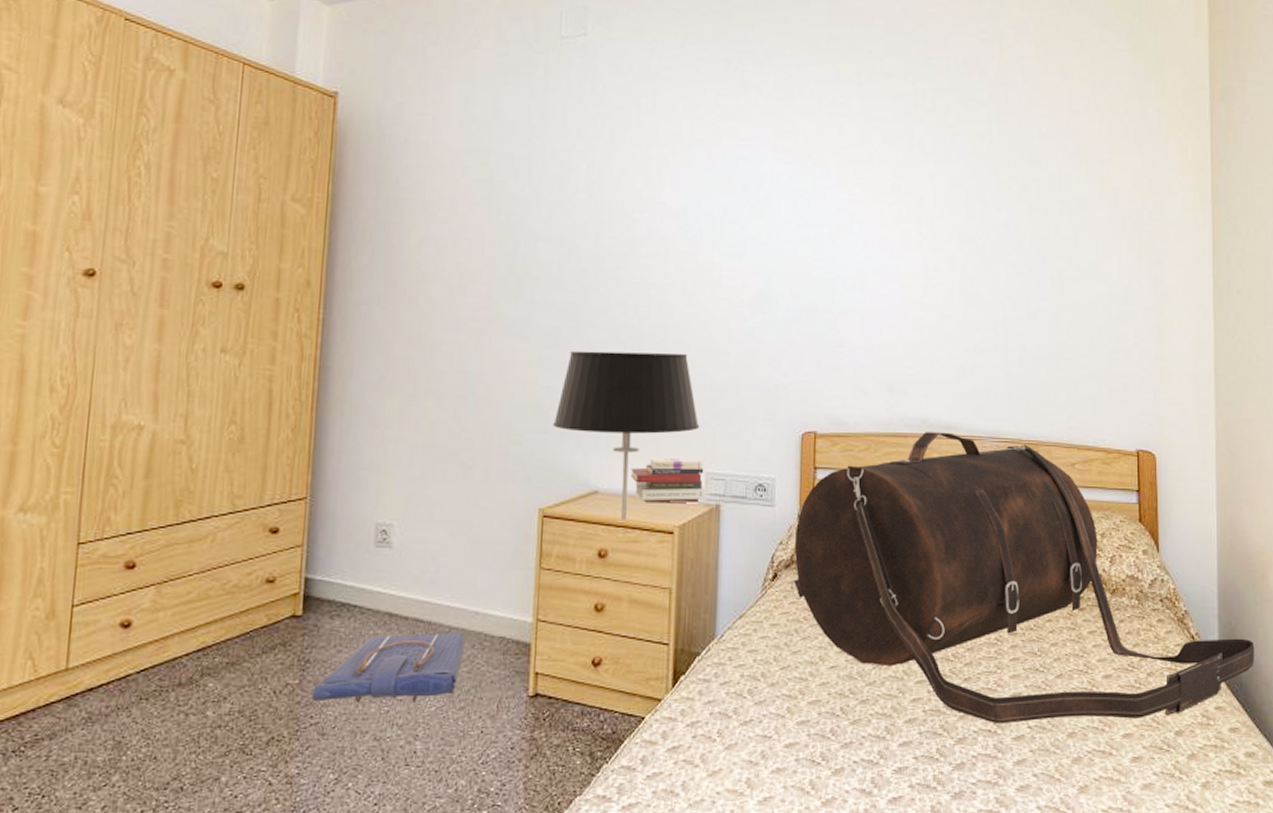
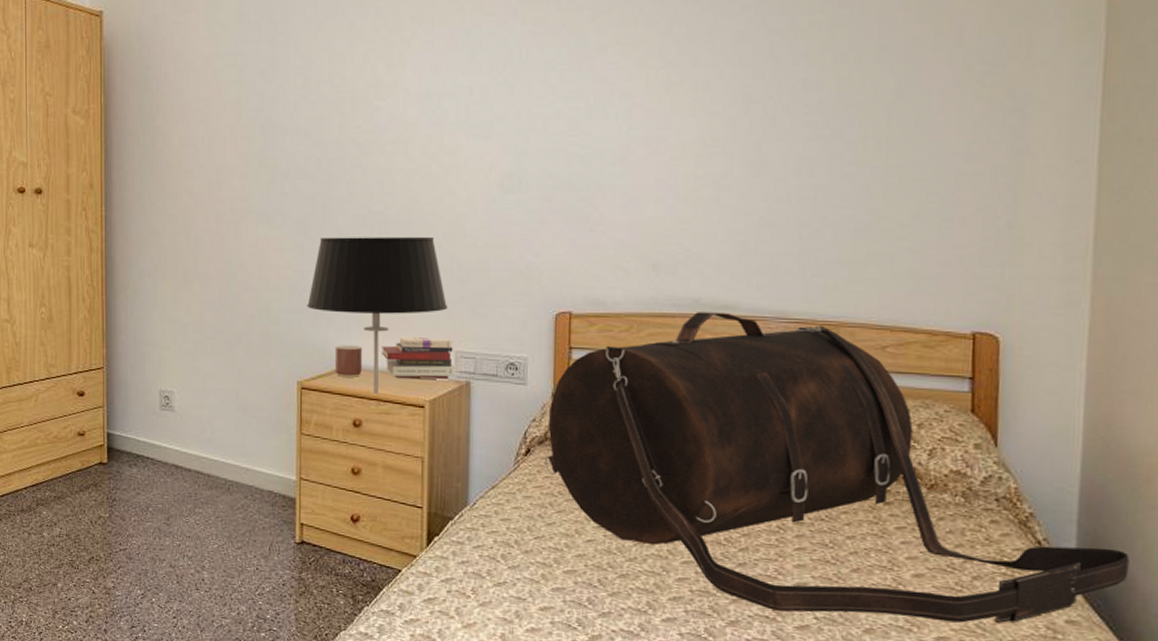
tote bag: present [312,631,466,703] -> none [120,483,239,539]
mug: none [580,467,612,503] -> present [334,345,363,377]

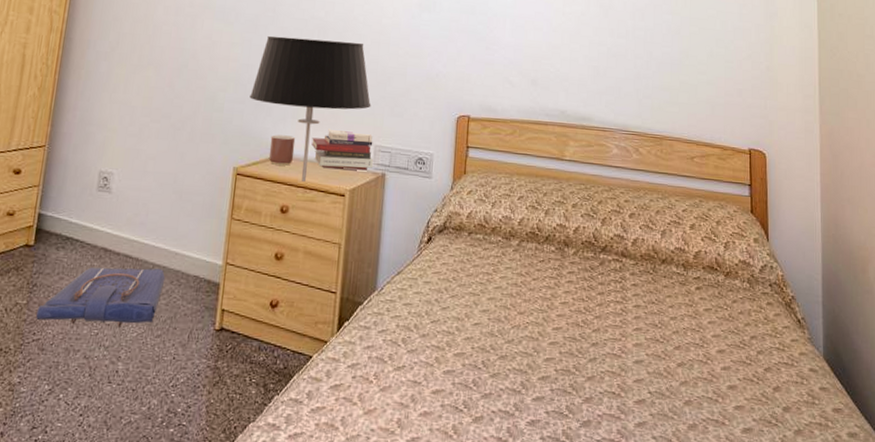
tote bag: none [120,483,239,539] -> present [36,267,166,328]
duffel bag: present [544,312,1130,623] -> none [442,121,856,393]

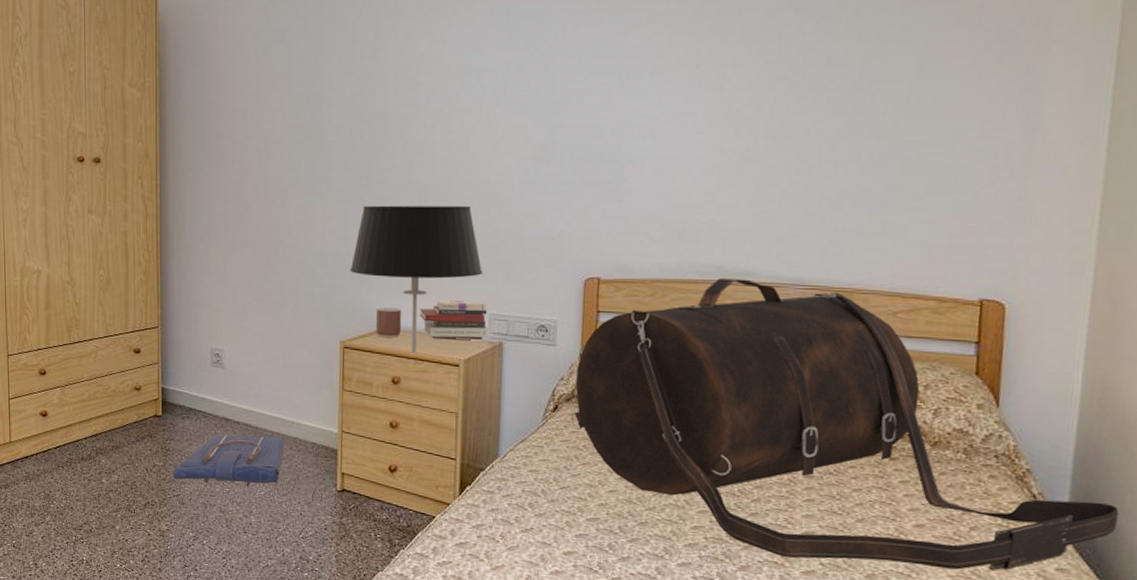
duffel bag: none [442,121,856,393] -> present [570,278,1119,570]

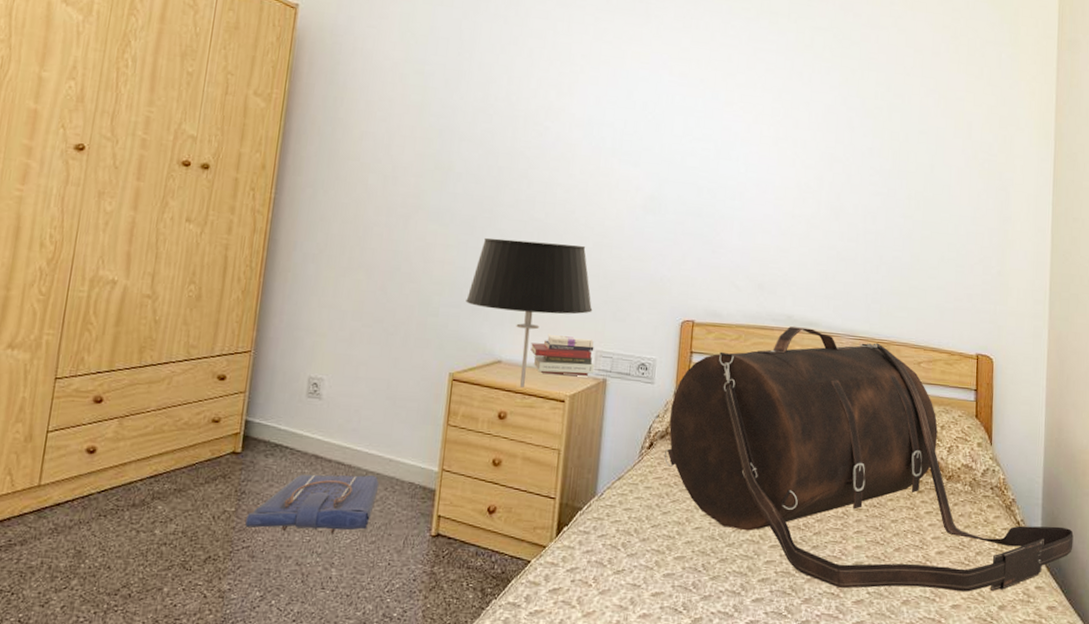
mug: present [375,307,402,338] -> none [486,339,514,371]

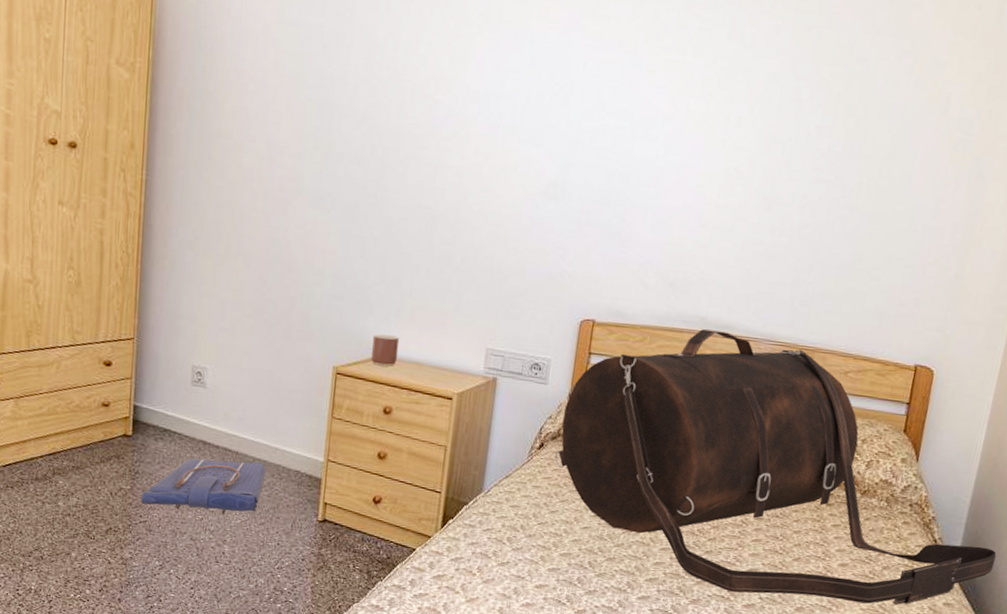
table lamp: present [466,237,593,387] -> none [349,226,484,383]
mug: none [486,339,514,371] -> present [370,334,400,367]
books: present [530,333,595,376] -> none [417,329,485,374]

